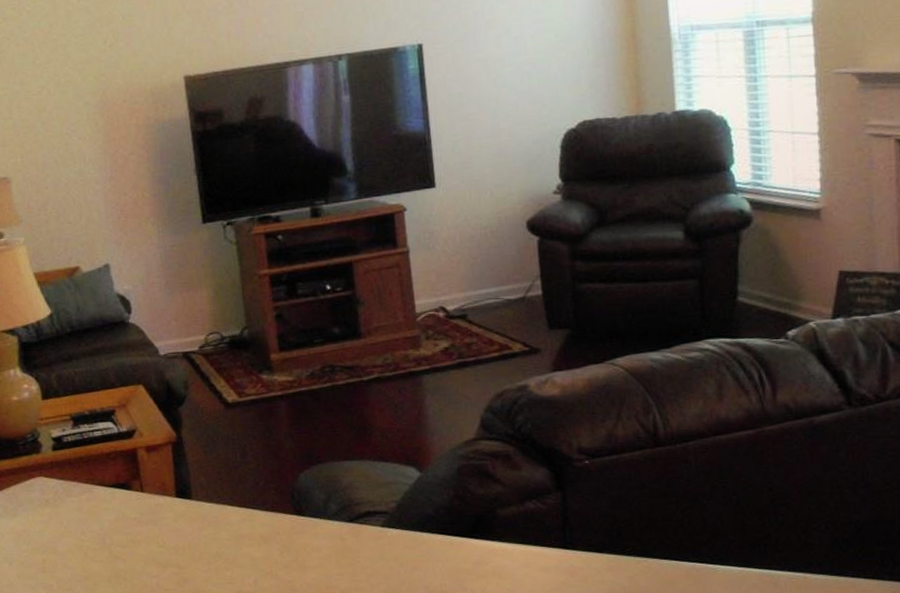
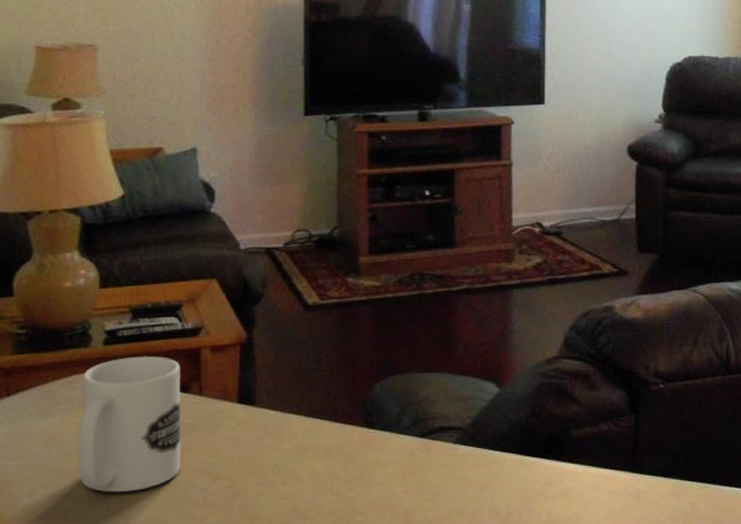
mug: none [38,458,134,581] -> present [77,355,182,492]

